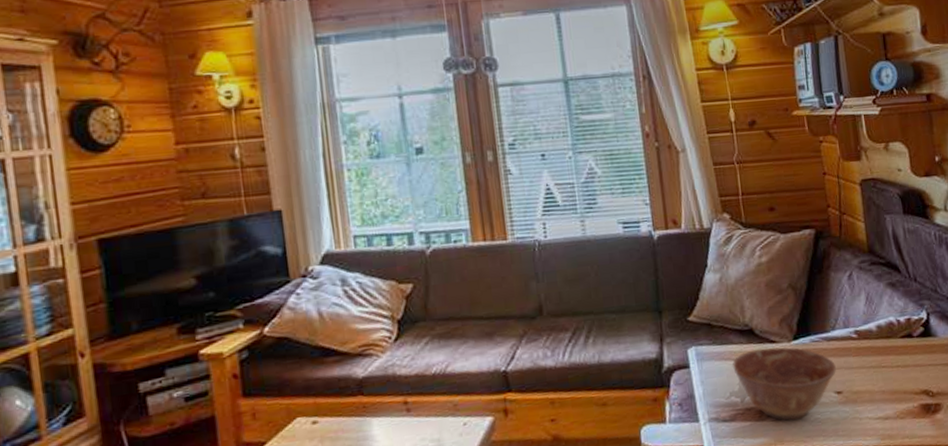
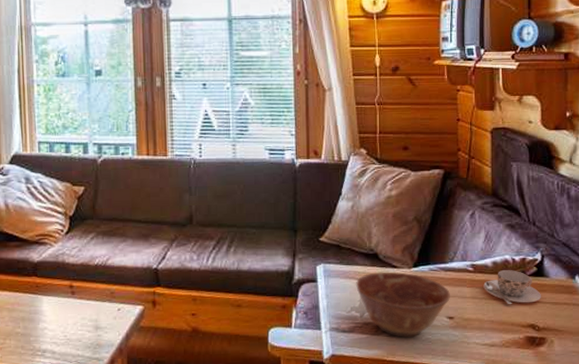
teacup: none [870,332,932,372] -> present [483,270,542,305]

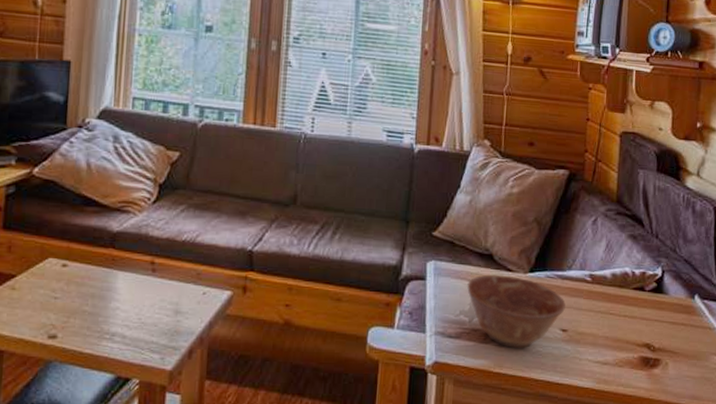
teacup: present [483,270,542,305] -> none [600,283,660,321]

